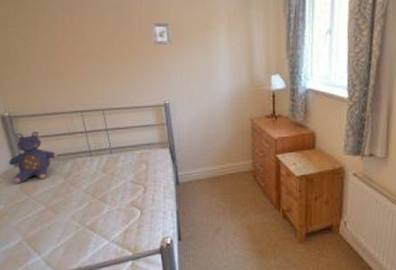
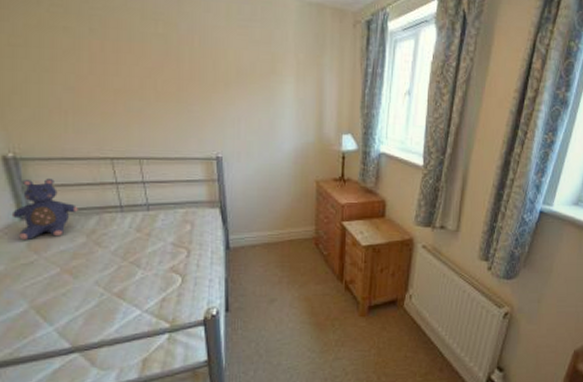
picture frame: present [151,22,173,46] -> none [205,60,230,90]

